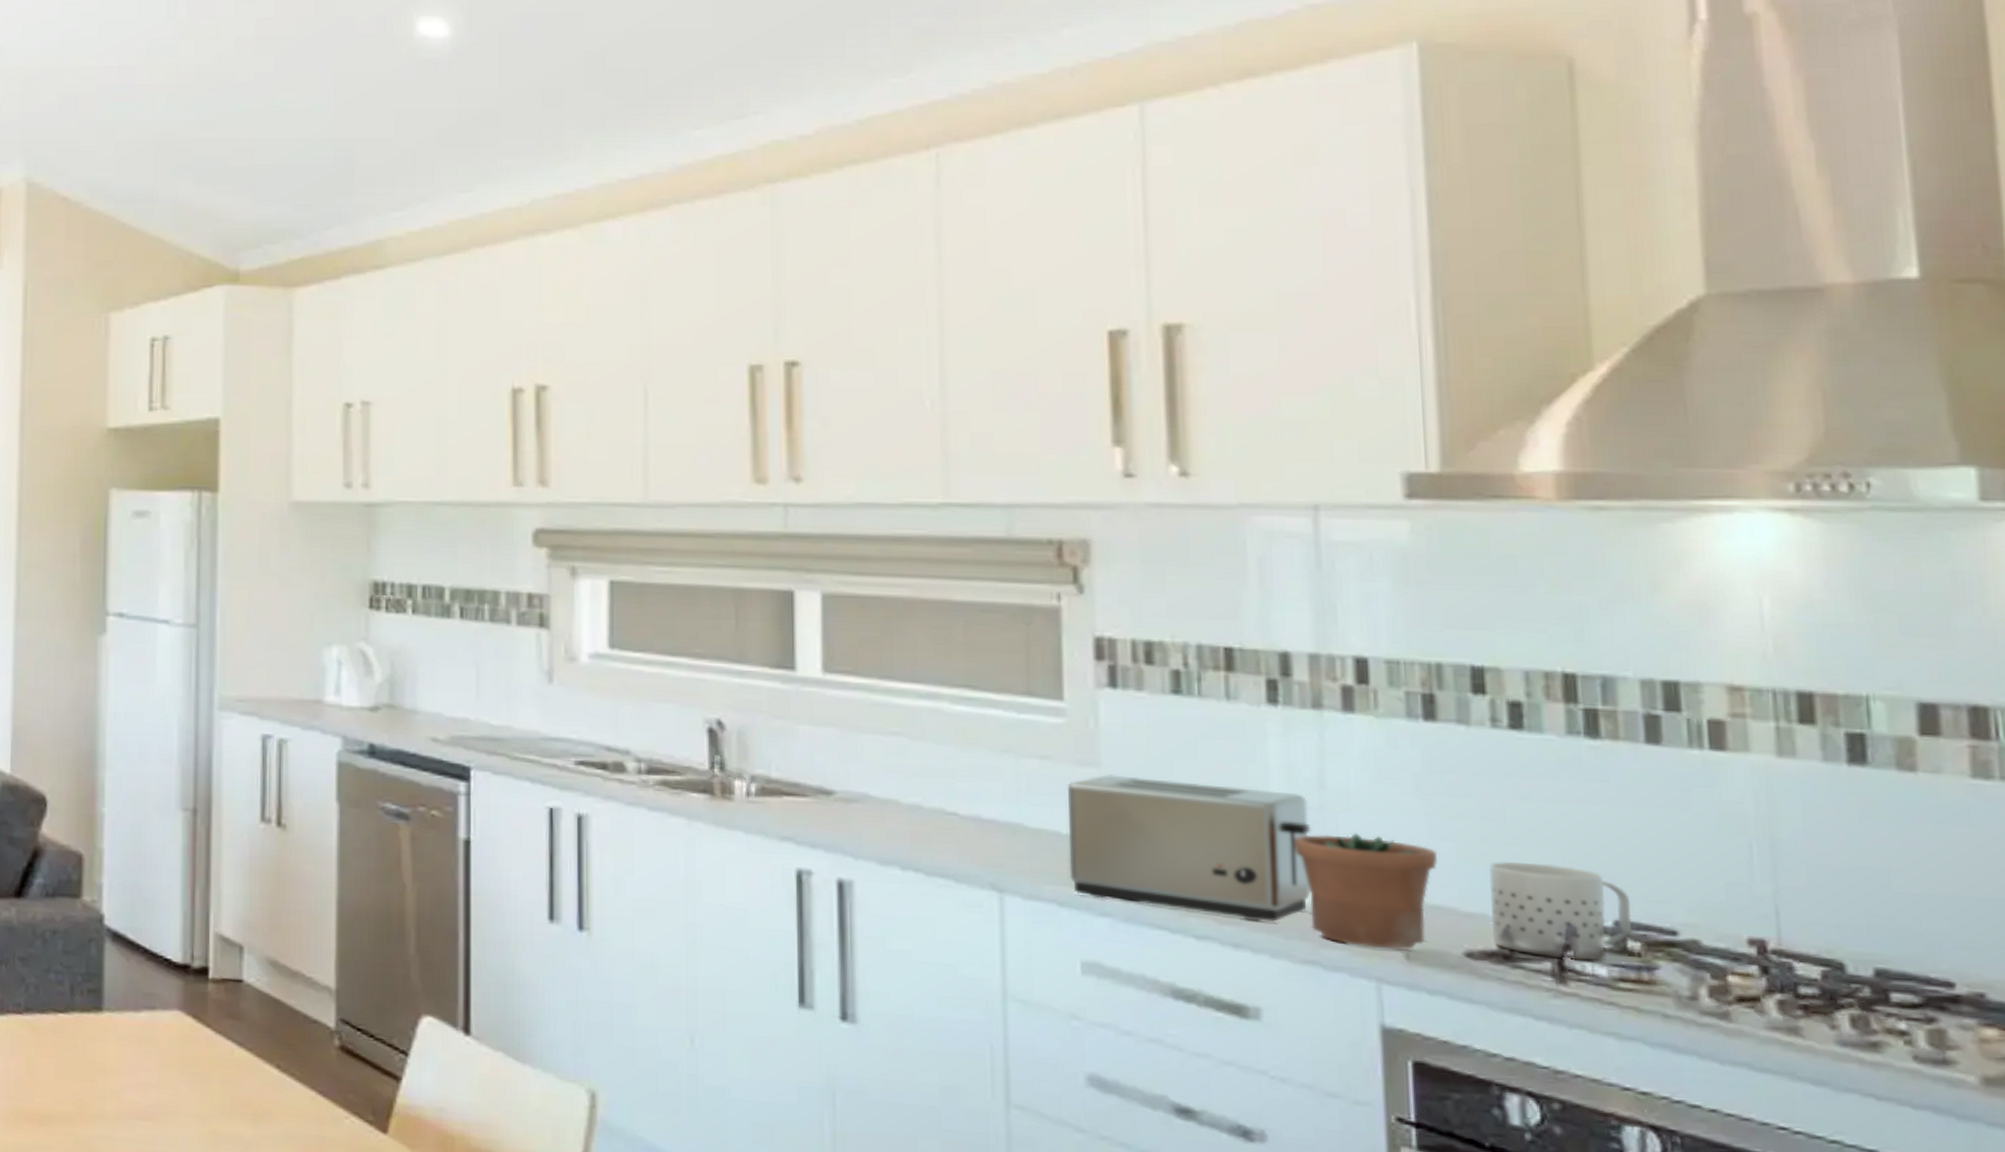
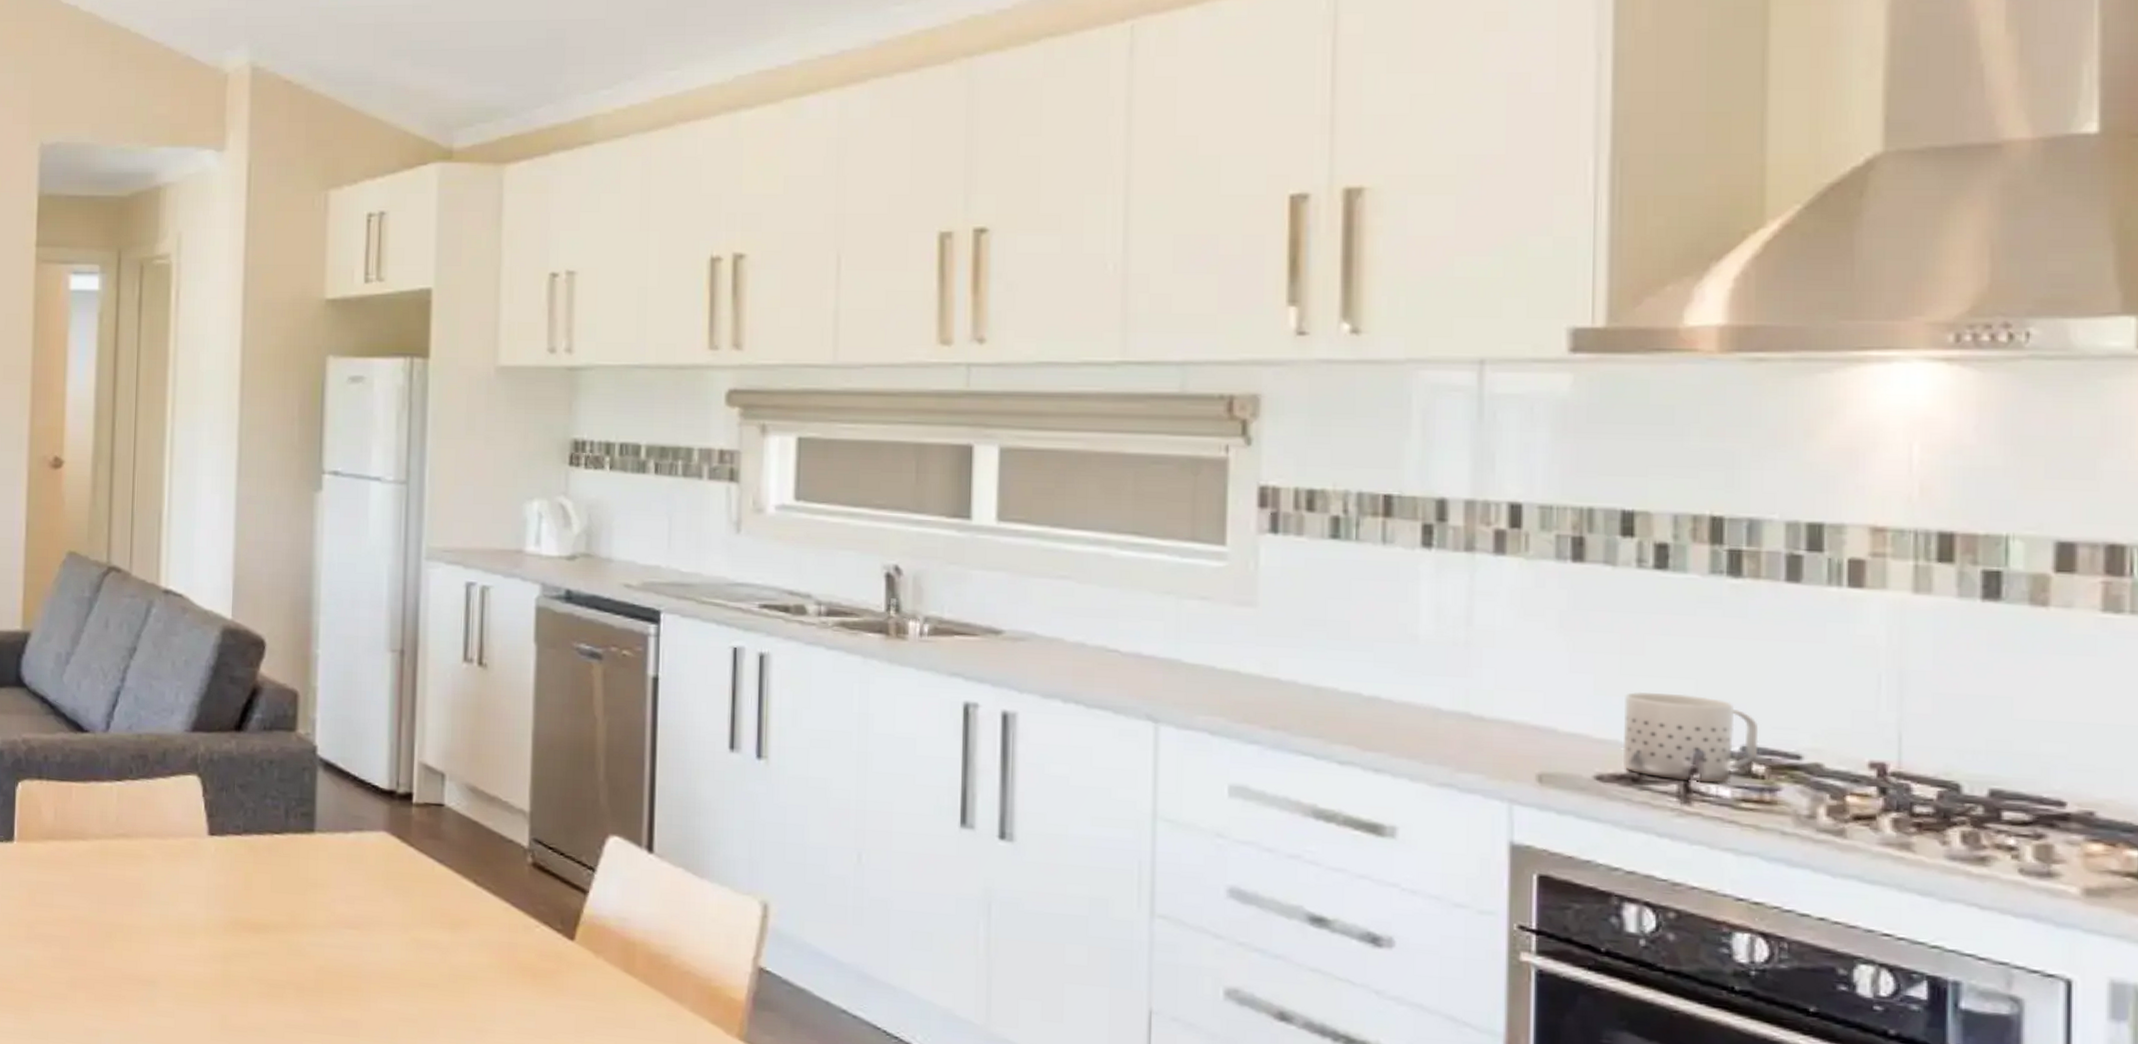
toaster: present [1068,774,1312,922] -> none [1222,614,1456,748]
planter: present [1295,833,1437,951] -> none [1439,667,1575,774]

